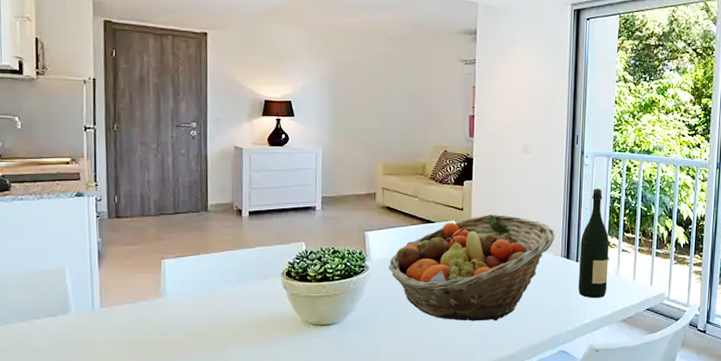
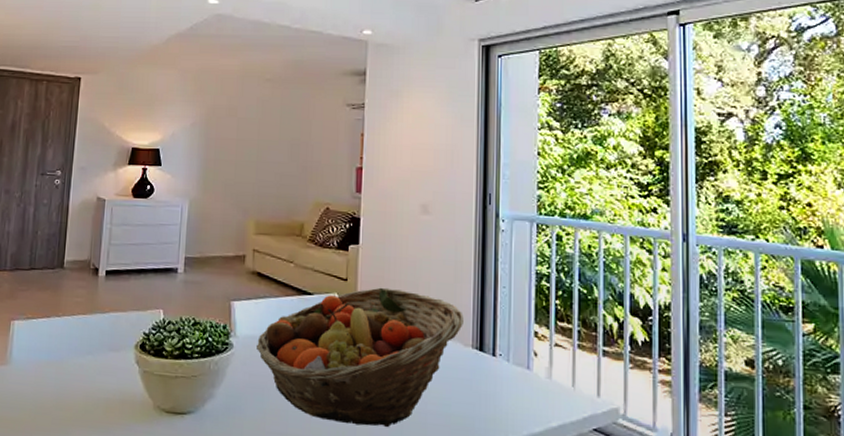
wine bottle: present [578,188,610,299] -> none [495,261,537,409]

